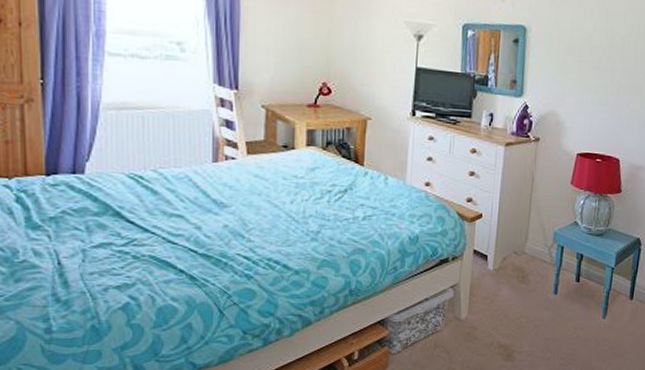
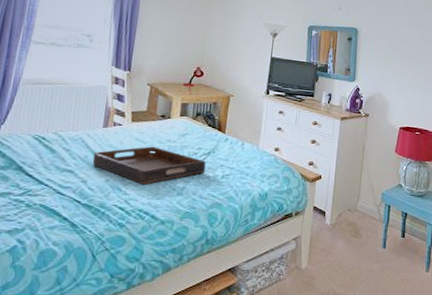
serving tray: none [205,184,342,230] -> present [92,146,206,185]

